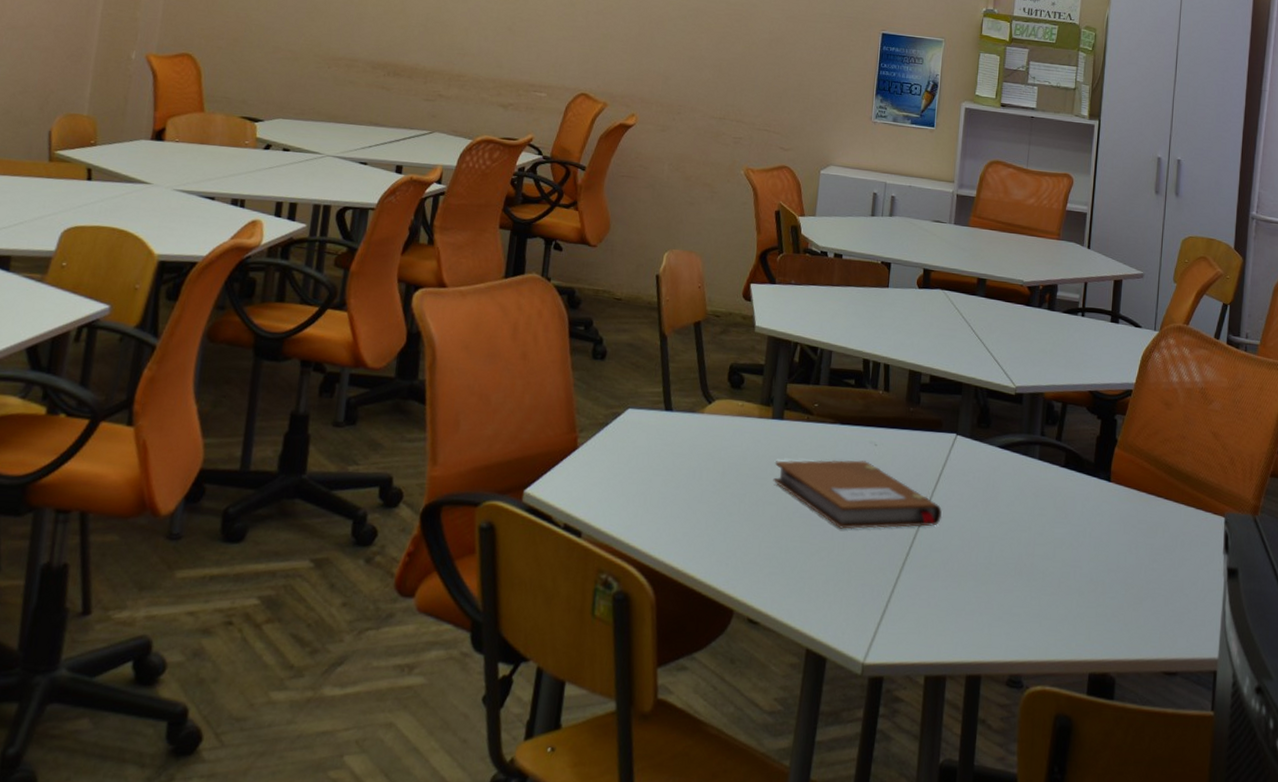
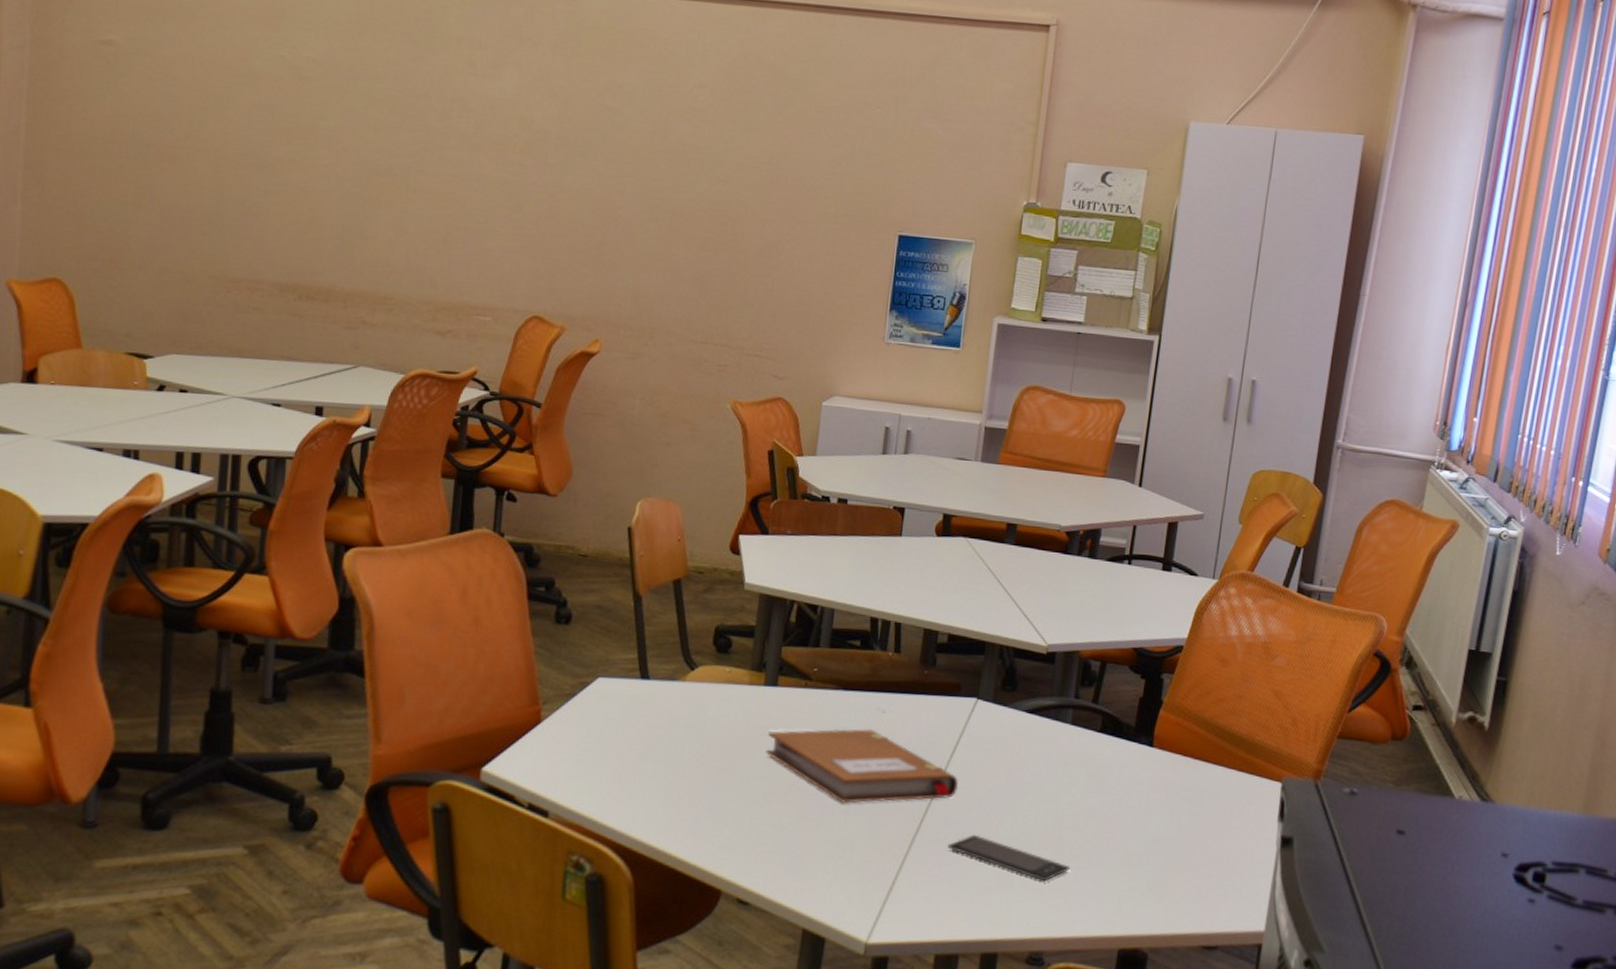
smartphone: none [934,560,1043,607] -> present [947,834,1071,882]

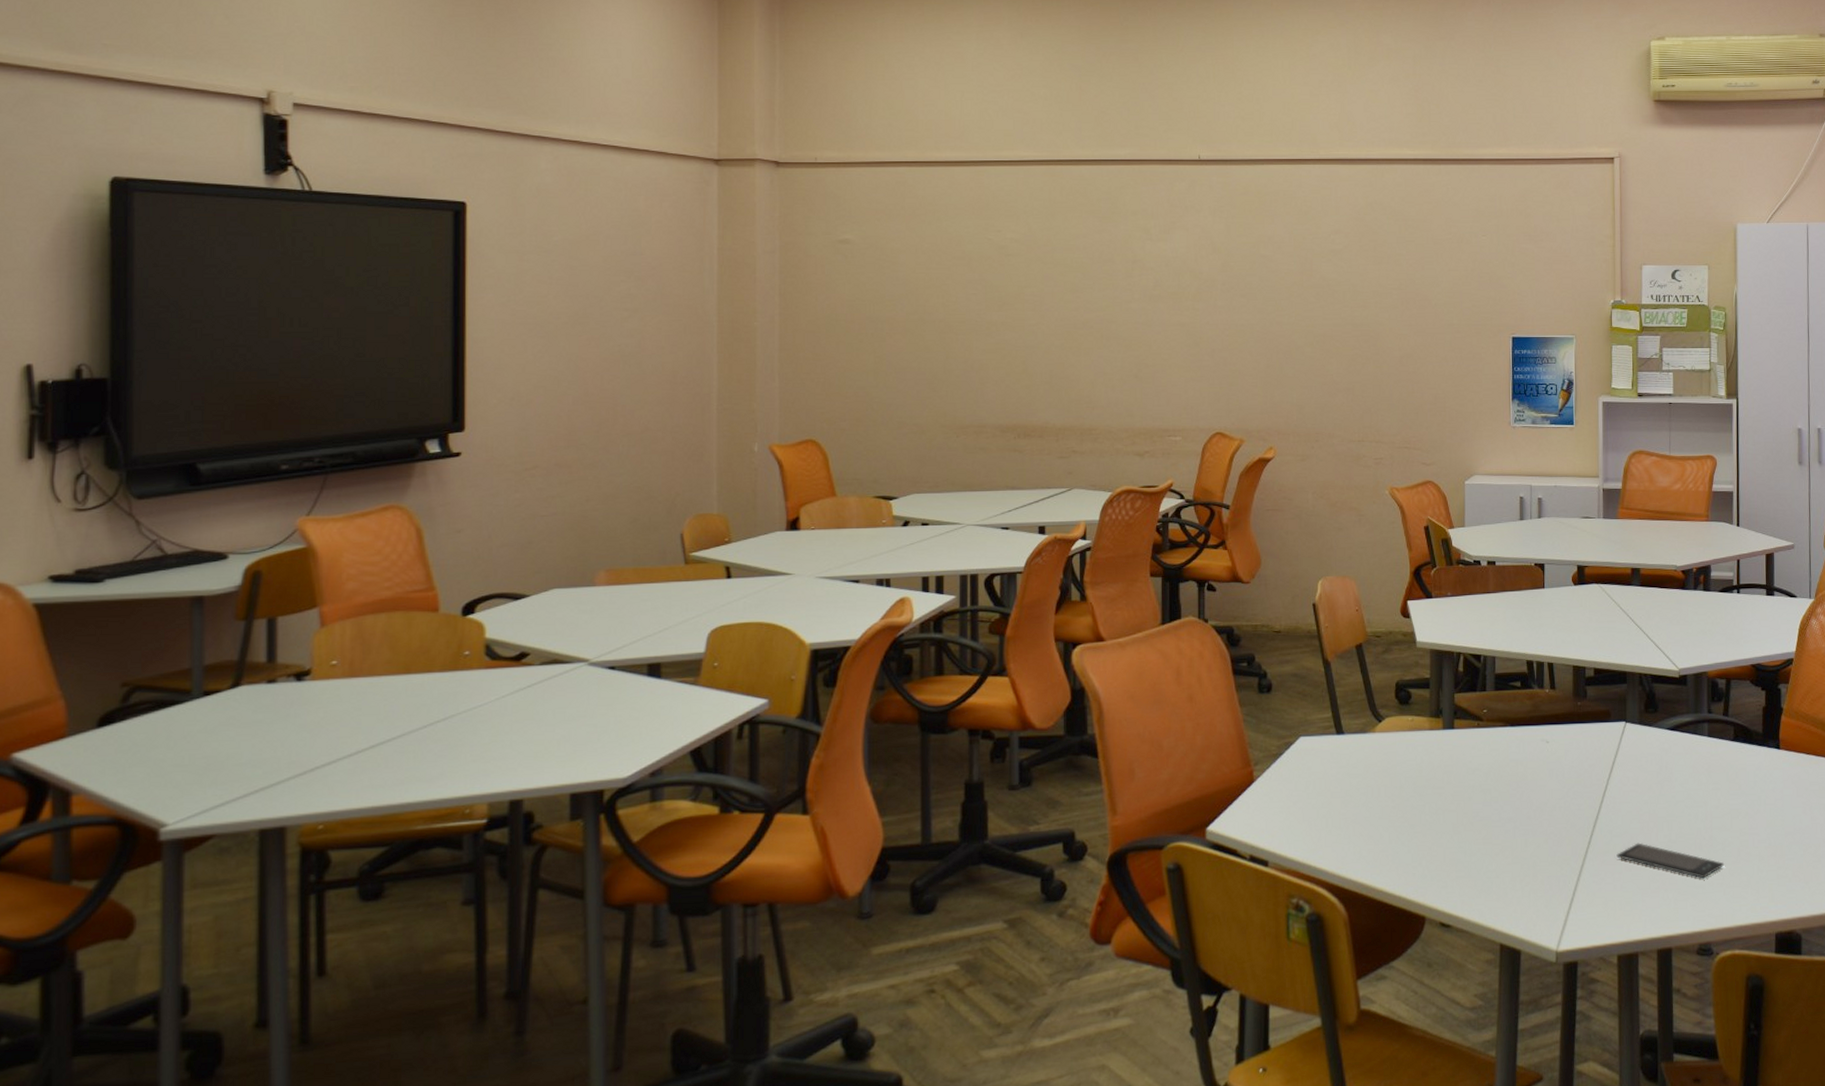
notebook: present [765,729,959,804] -> none [1450,759,1620,827]

